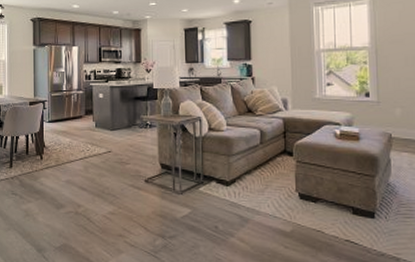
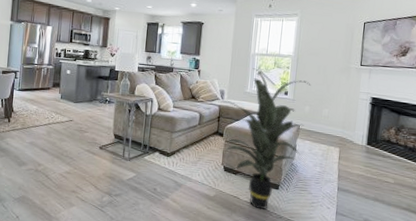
indoor plant: none [281,68,399,246] -> present [218,68,311,210]

